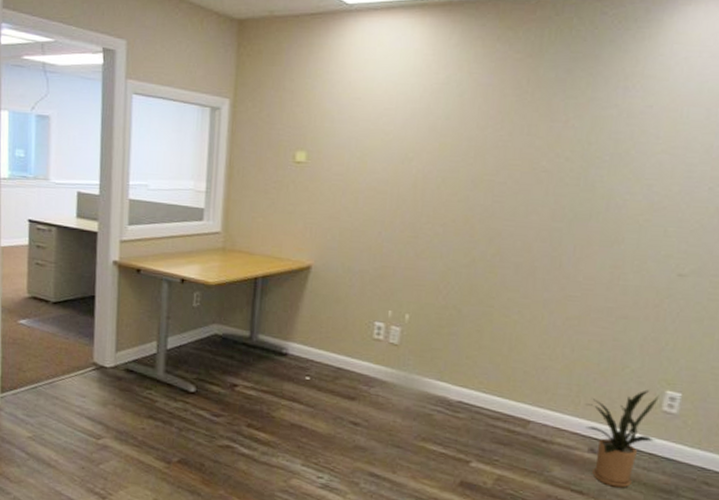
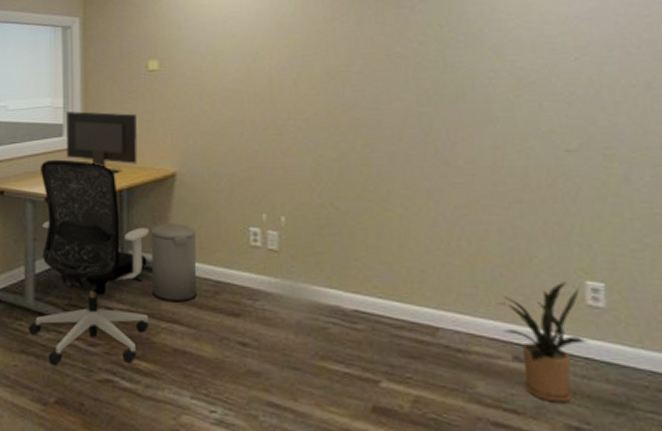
office chair: none [157,242,280,433] -> present [28,159,149,365]
computer monitor: none [204,196,278,262] -> present [66,111,138,174]
pedal bin: none [277,312,324,385] -> present [151,223,197,303]

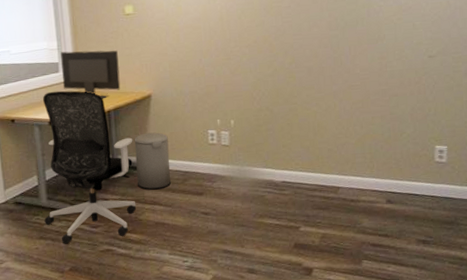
house plant: present [497,281,588,403] -> none [378,147,434,227]

